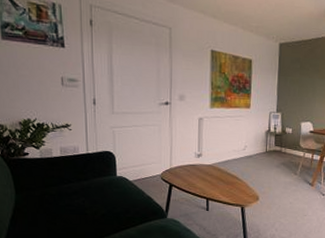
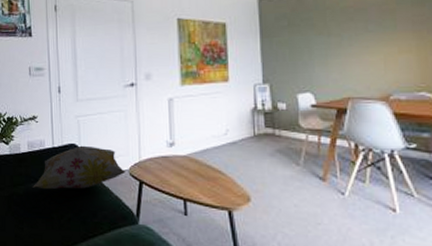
decorative pillow: none [66,153,158,190] -> present [33,145,126,190]

